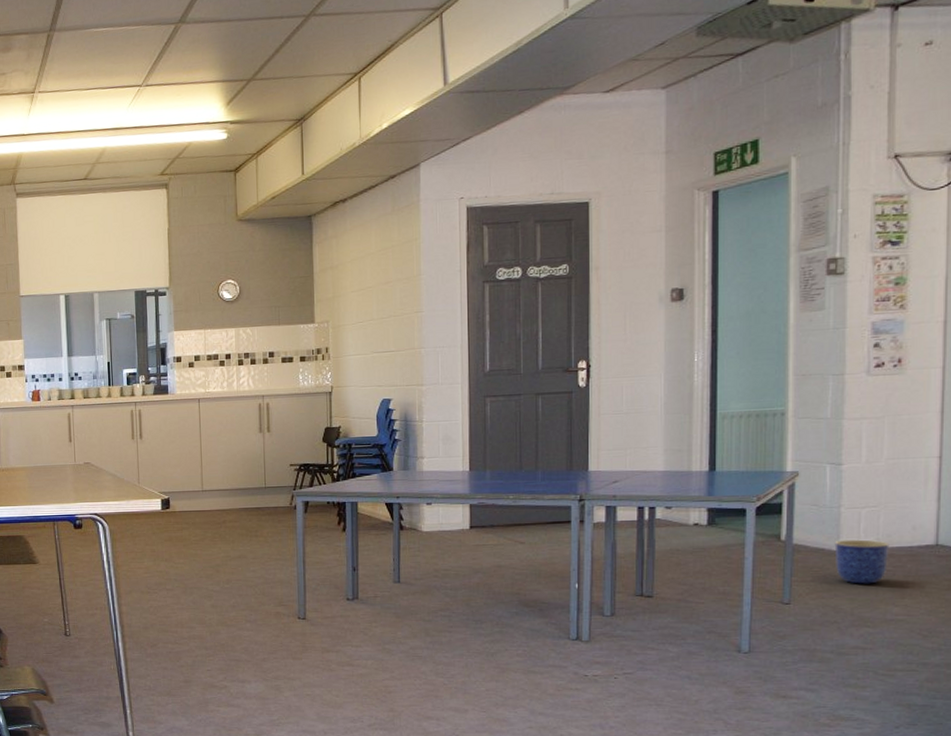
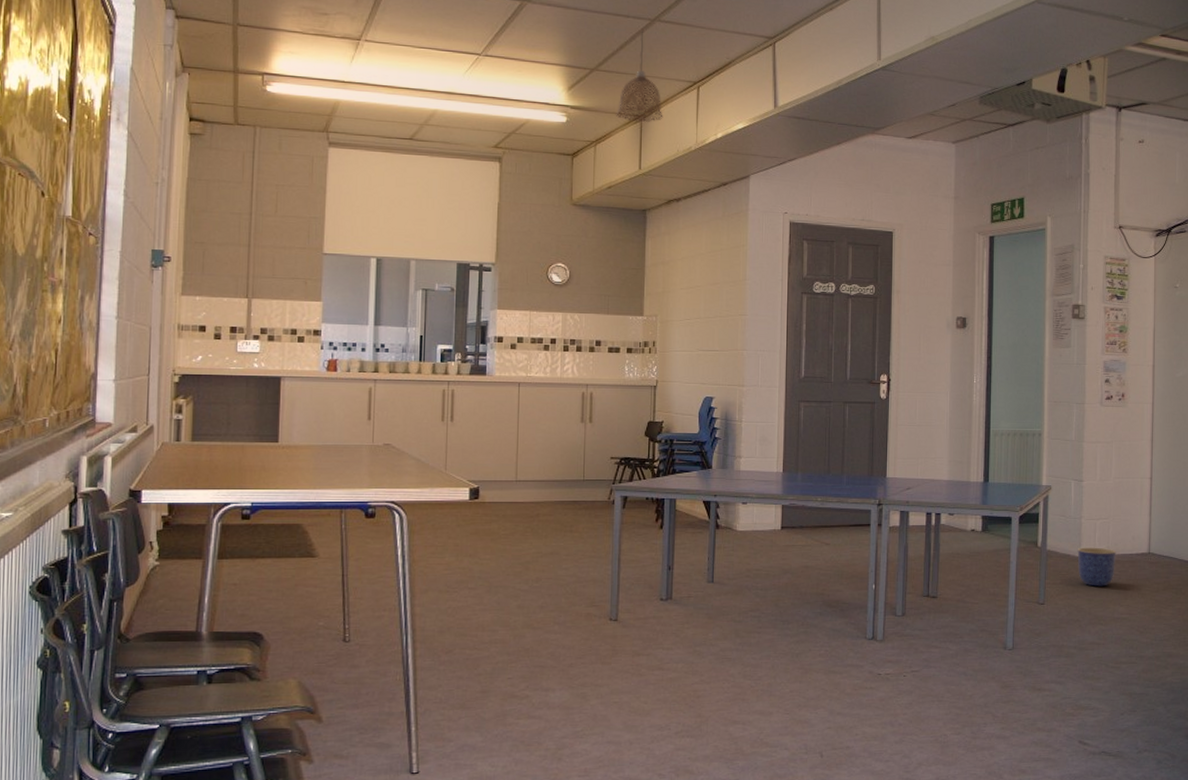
pendant lamp: none [276,29,324,127] -> present [616,30,663,122]

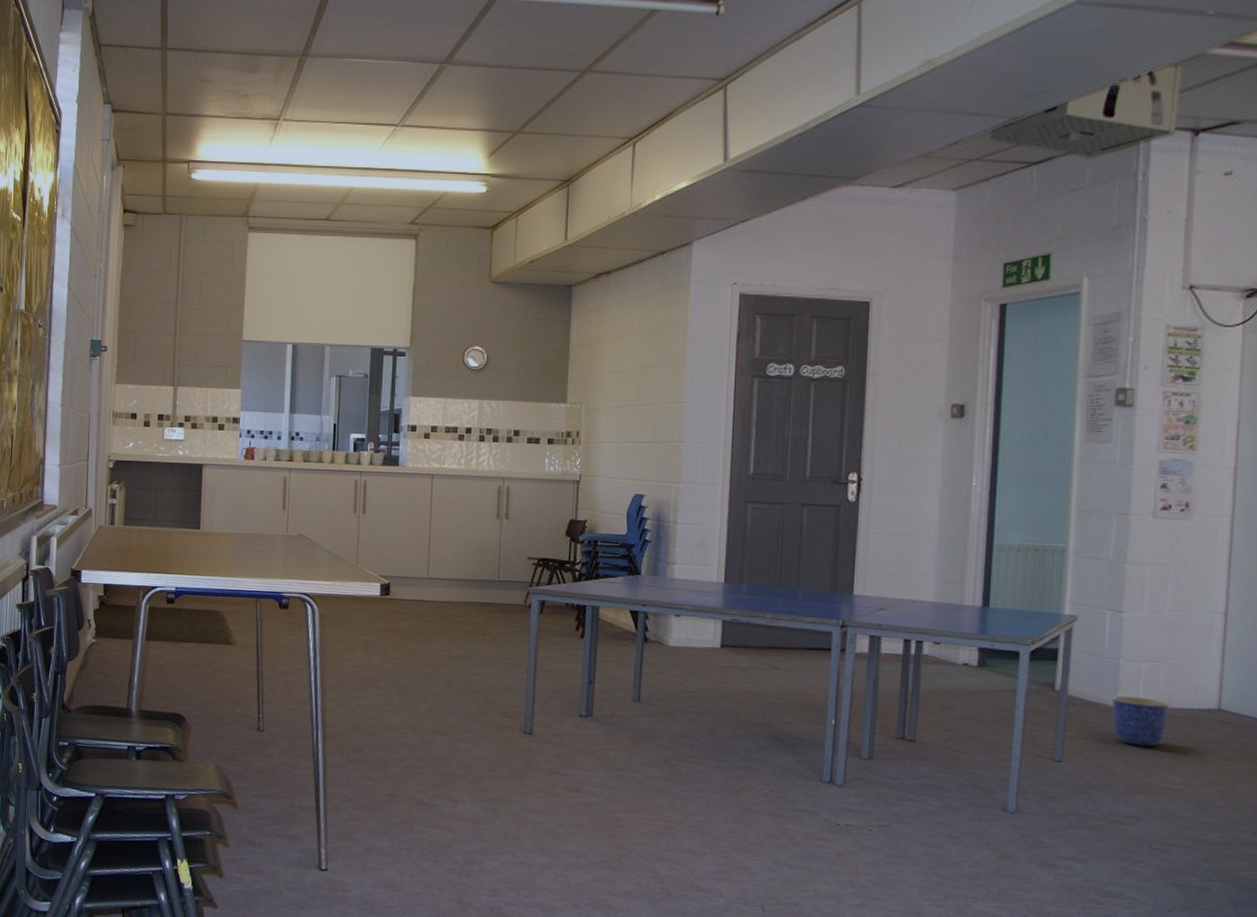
pendant lamp: present [616,30,663,122] -> none [540,84,593,187]

